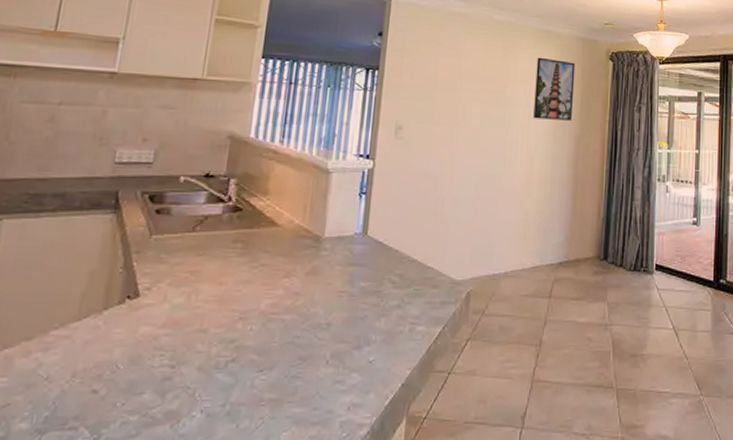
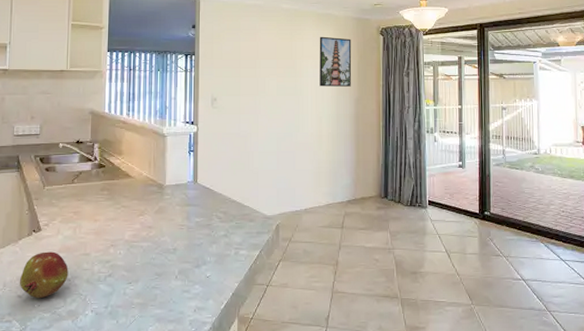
fruit: none [96,326,174,395] -> present [19,251,69,299]

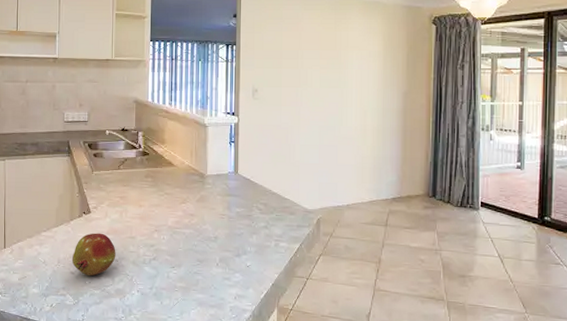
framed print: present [319,36,352,87] -> none [365,26,401,79]

